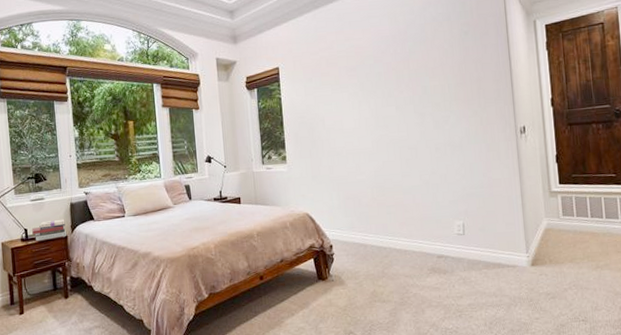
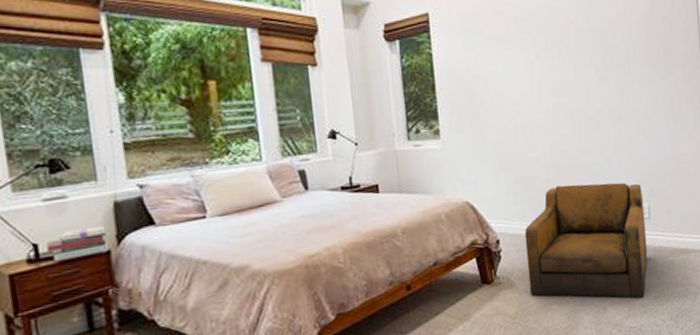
armchair: none [353,202,462,304] -> present [524,182,648,298]

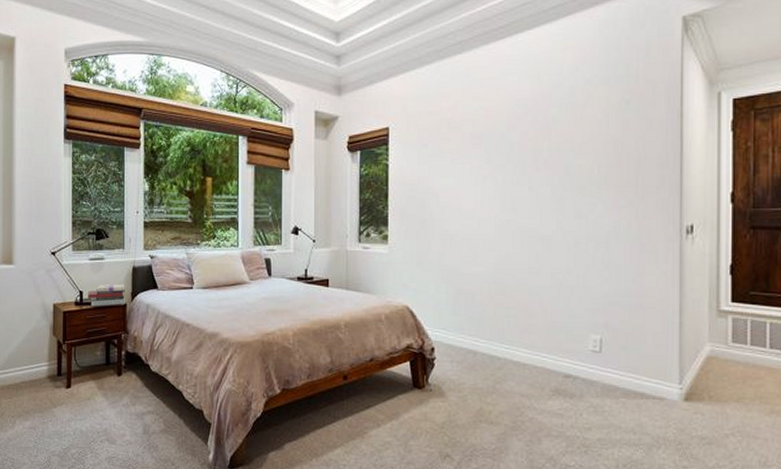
armchair: present [524,182,648,298] -> none [460,304,595,436]

